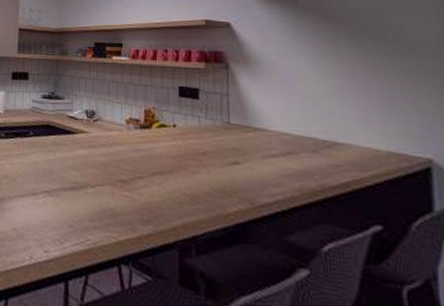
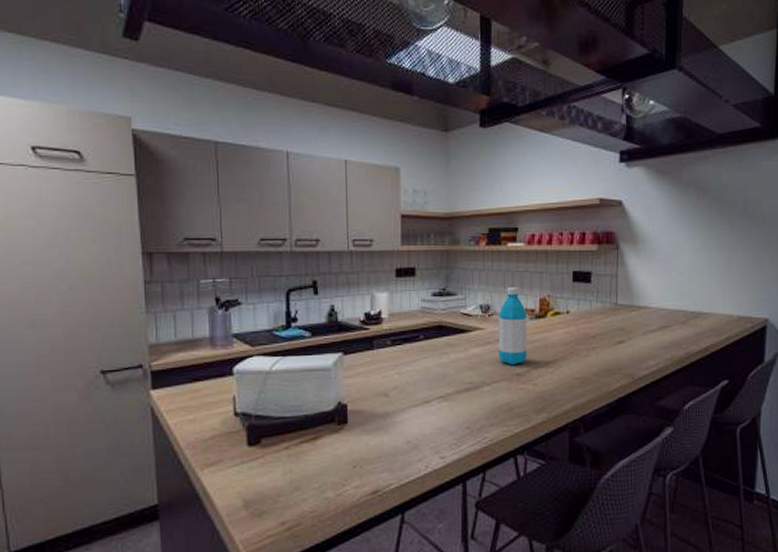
water bottle: none [102,97,132,171] -> present [498,287,528,365]

